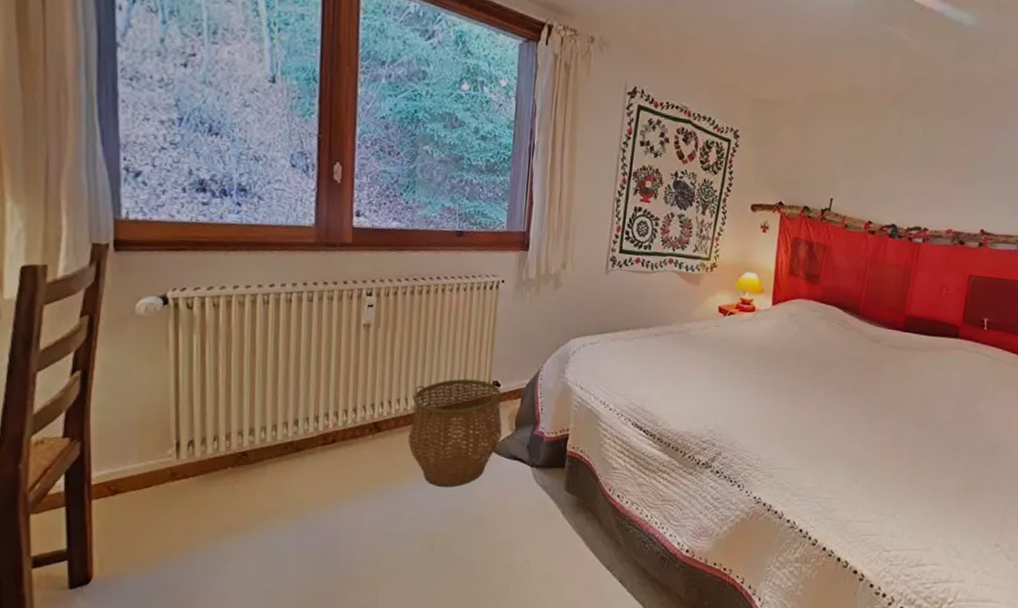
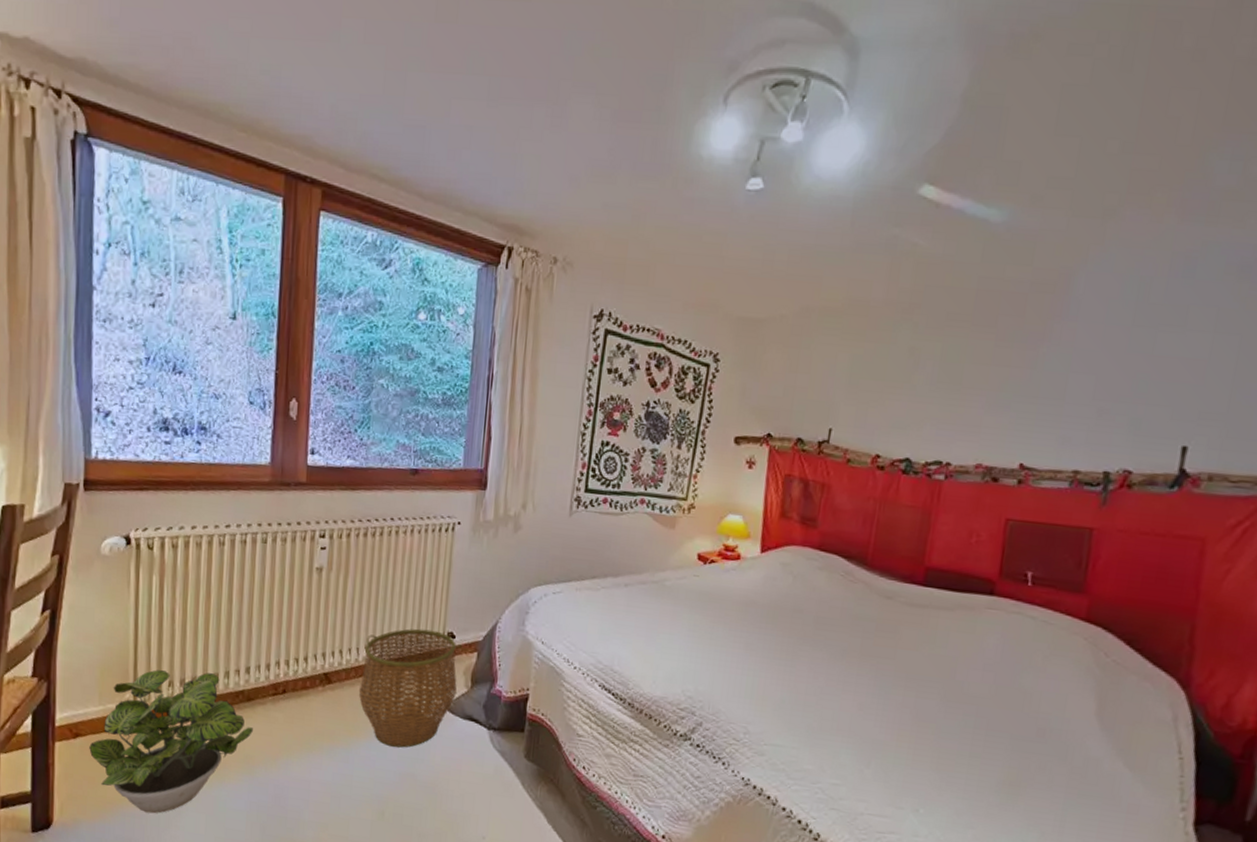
potted plant: none [130,425,303,563] -> present [89,670,253,814]

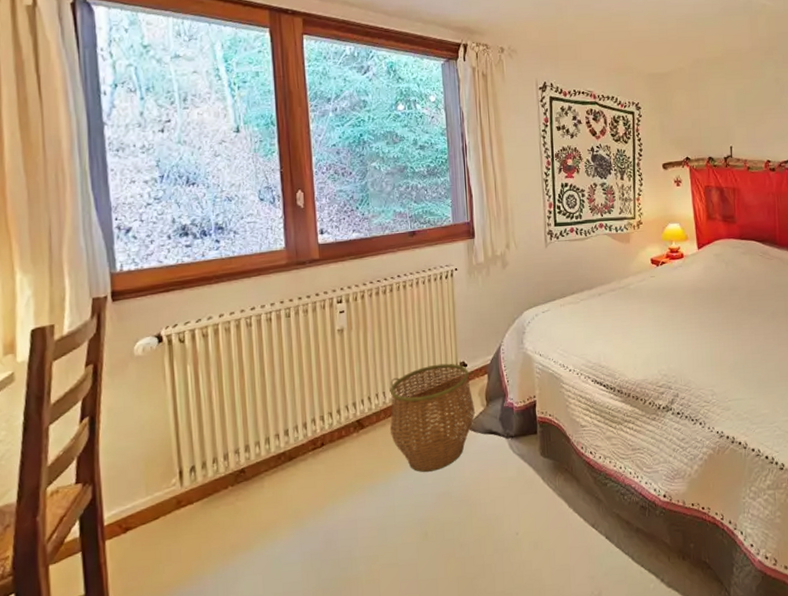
potted plant: present [89,670,253,814] -> none [140,442,298,587]

